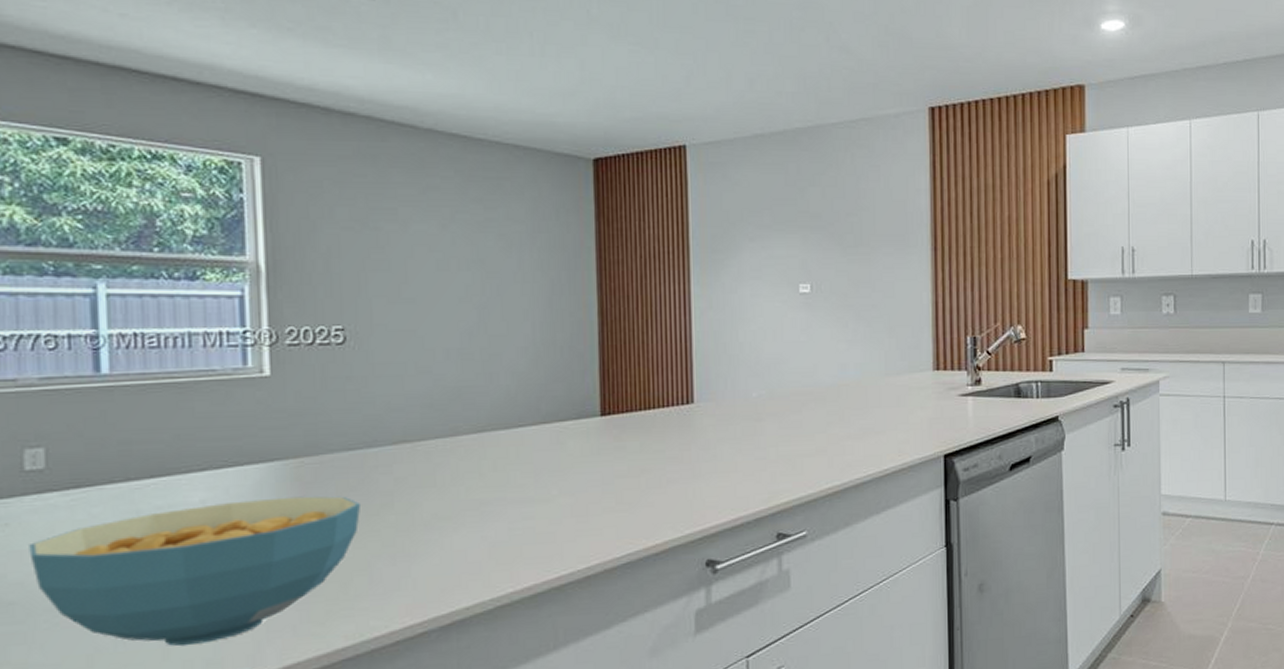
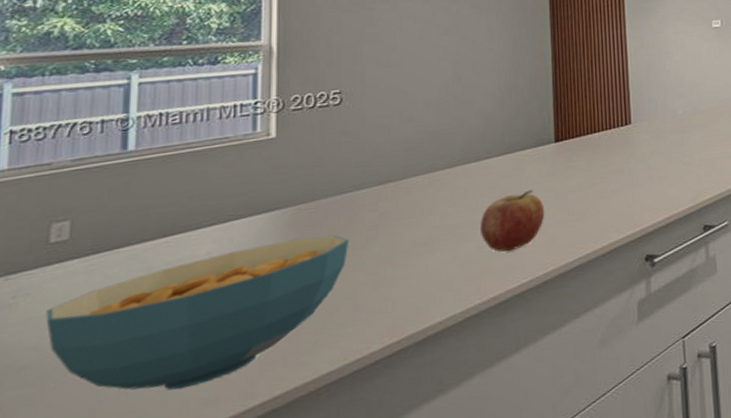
fruit: none [511,469,588,538] -> present [479,189,545,252]

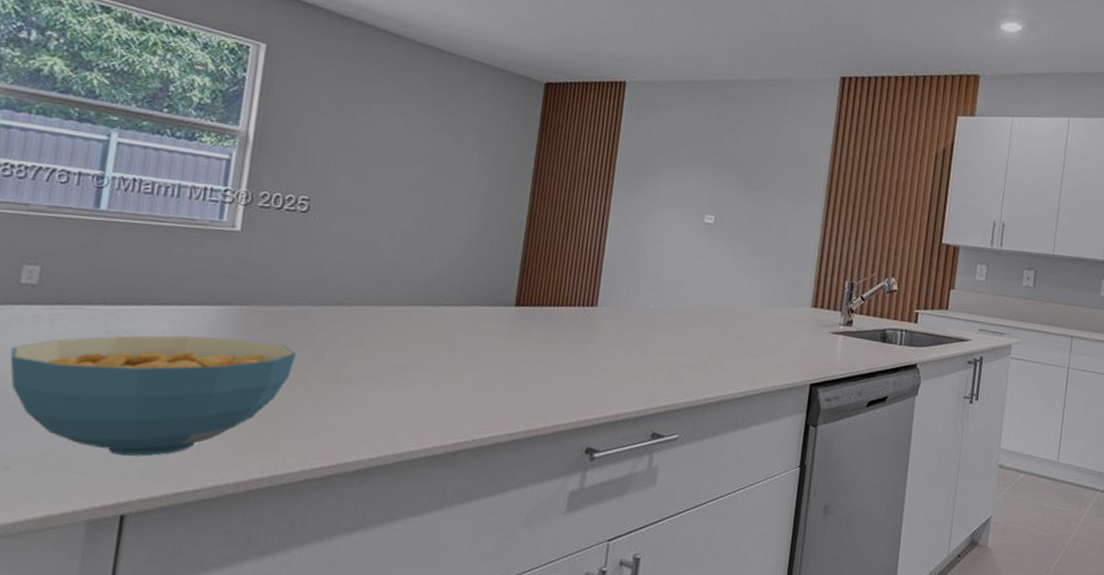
fruit: present [479,189,545,252] -> none [424,349,493,407]

